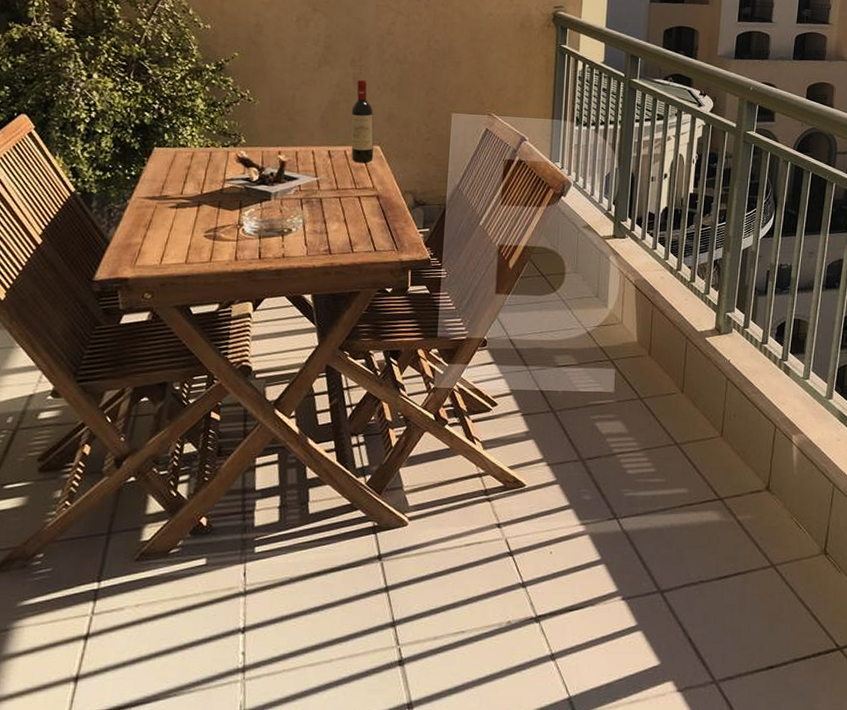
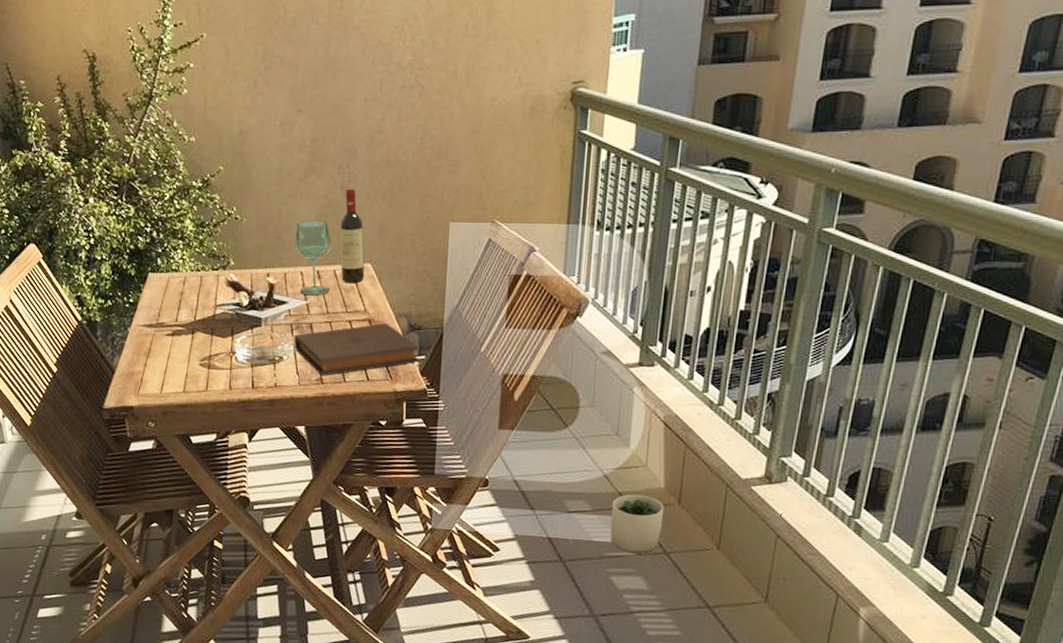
book: none [303,199,424,247] -> present [294,323,419,376]
wine glass: none [305,105,344,173] -> present [293,220,333,296]
planter: none [593,348,638,401] -> present [610,494,665,553]

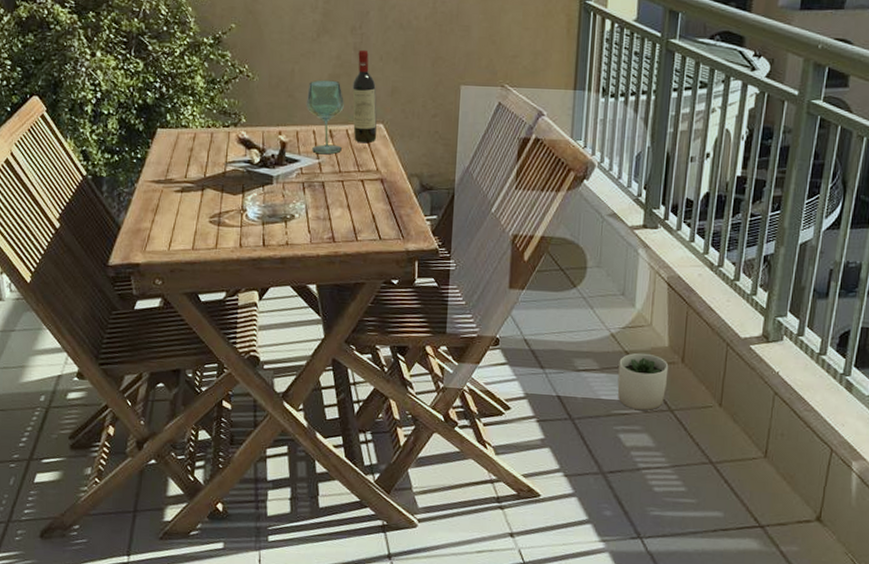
book: present [294,323,419,376] -> none [306,183,431,235]

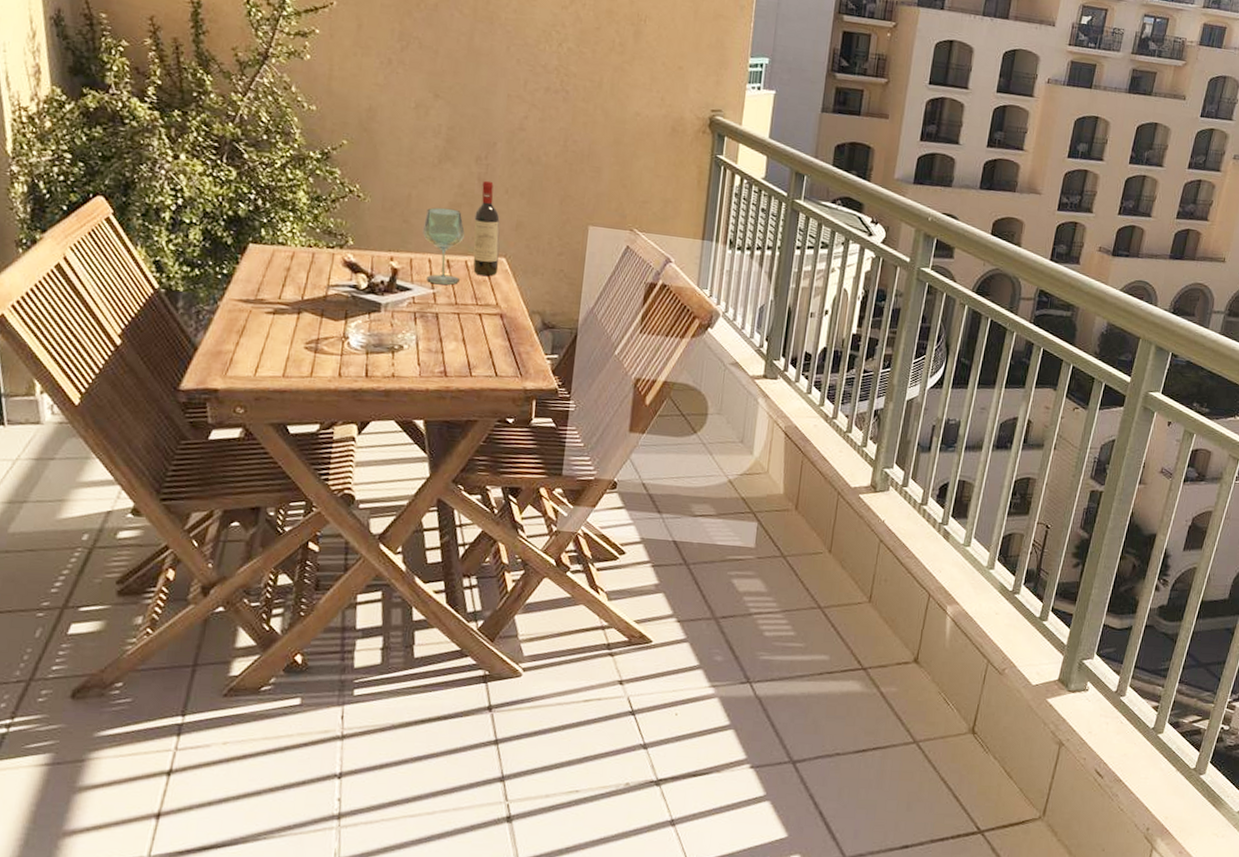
planter: present [617,352,669,411] -> none [733,499,783,557]

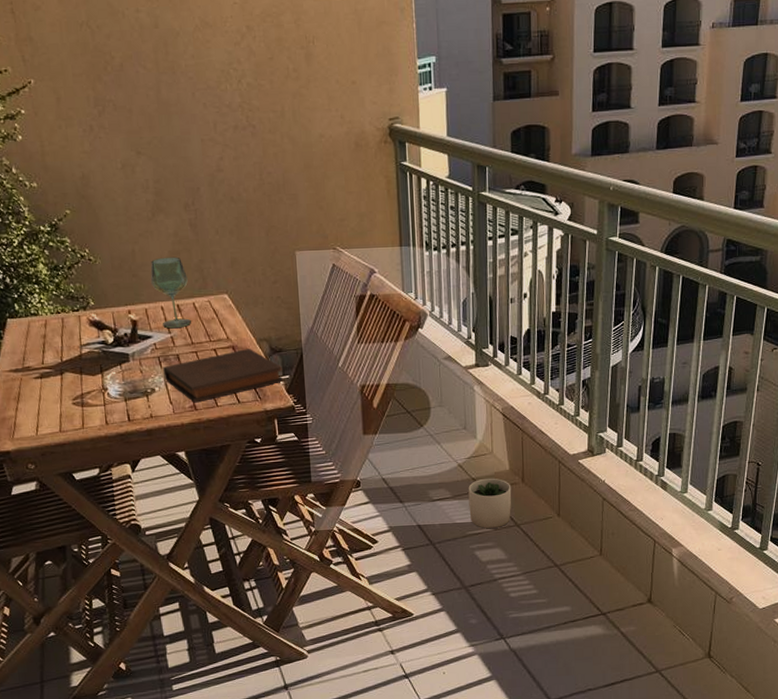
book: none [416,319,552,369] -> present [163,349,284,403]
wine bottle: present [473,180,500,277] -> none [193,225,223,315]
planter: none [733,499,783,557] -> present [468,478,512,529]

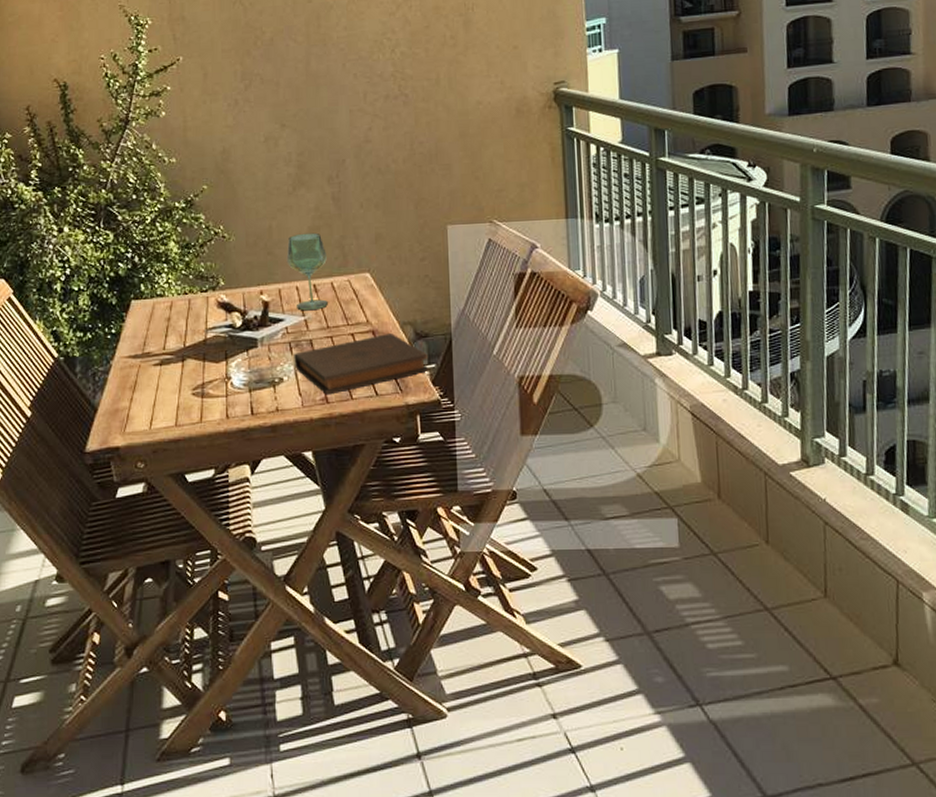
planter: present [468,478,512,529] -> none [650,492,706,558]

